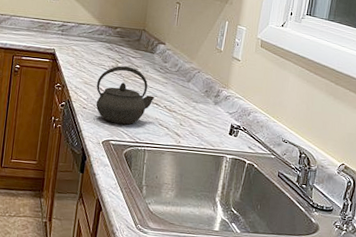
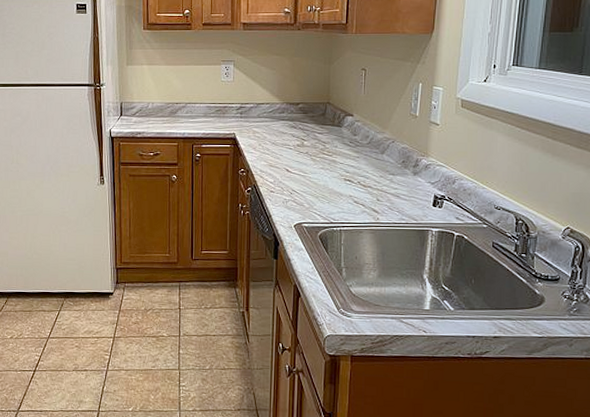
kettle: present [96,66,155,125] -> none [283,144,347,205]

